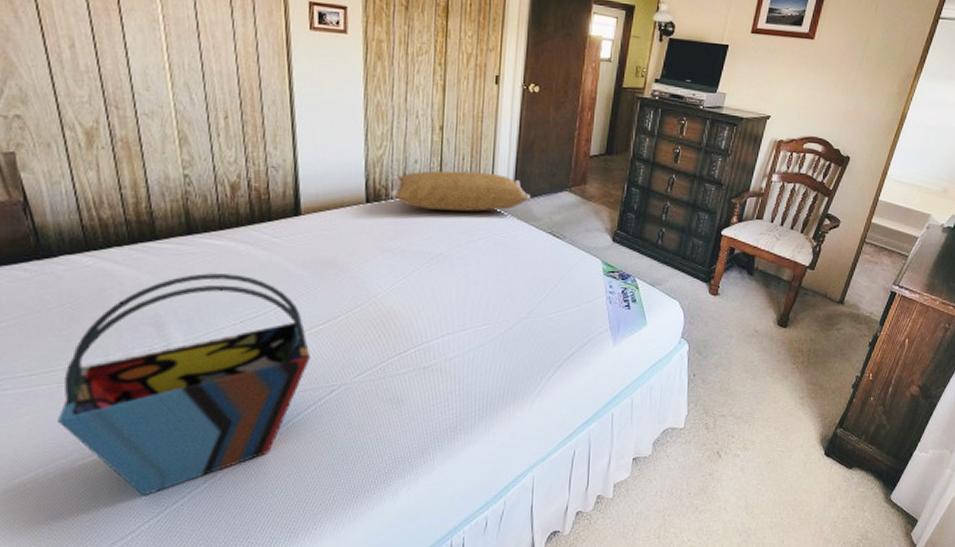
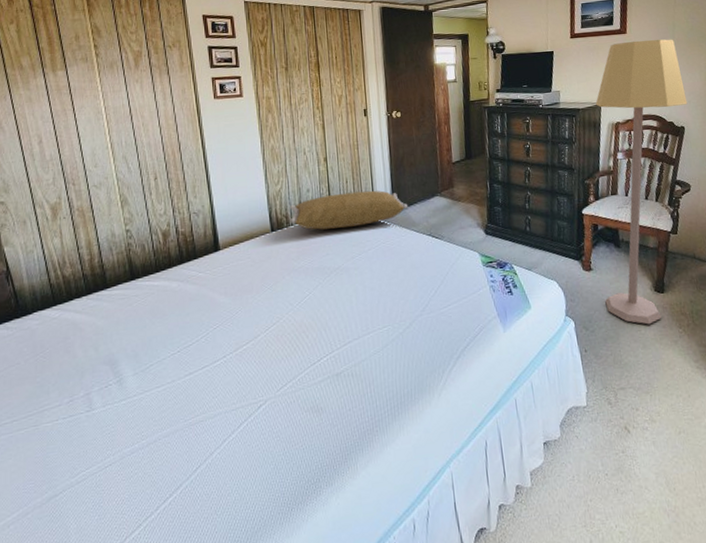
tote bag: present [56,273,310,497] -> none [33,309,238,528]
lamp: none [725,48,863,357] -> present [595,39,688,325]

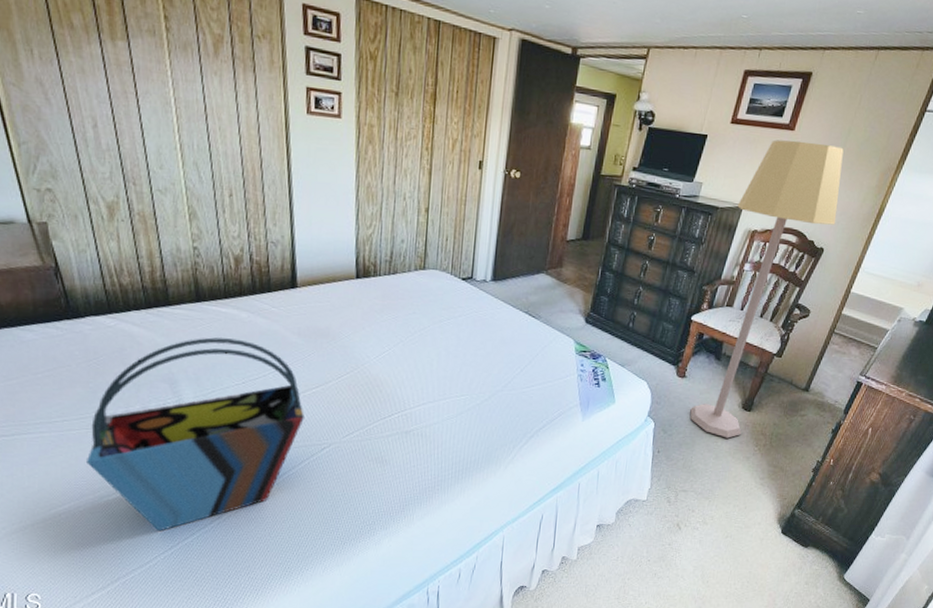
tote bag: none [33,309,238,528] -> present [85,337,304,532]
pillow: present [290,190,408,230] -> none [378,250,510,290]

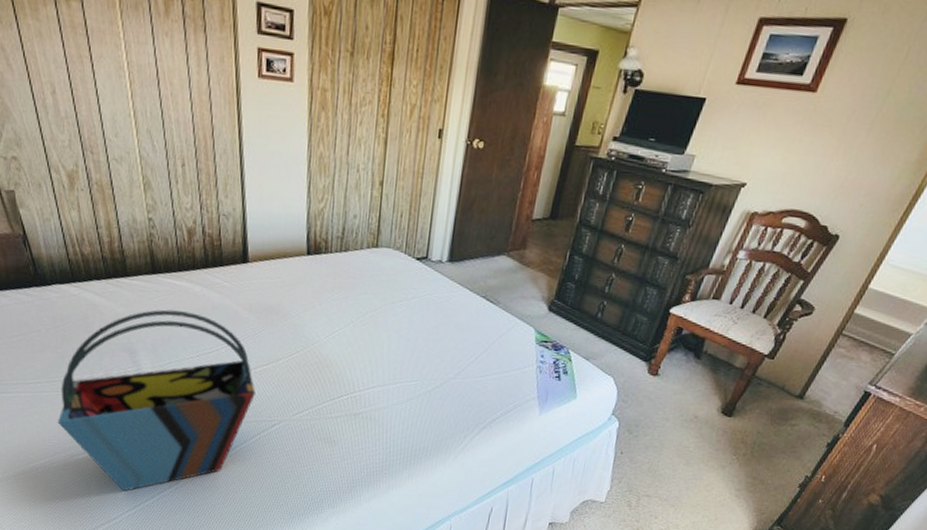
lamp: present [690,139,844,438] -> none [660,103,879,444]

